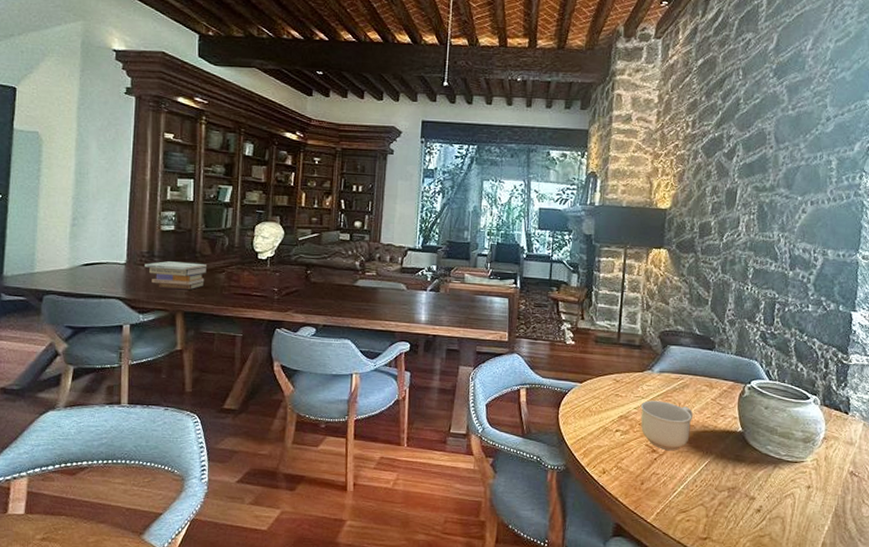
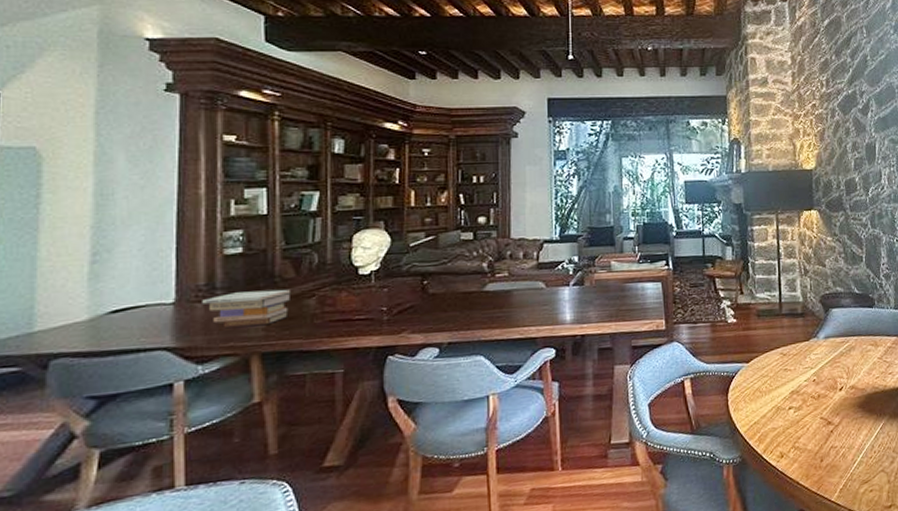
teacup: present [640,400,693,450] -> none [811,368,862,420]

